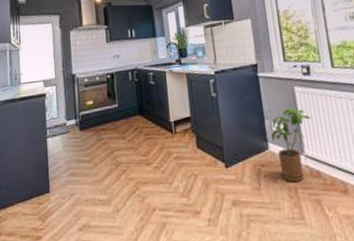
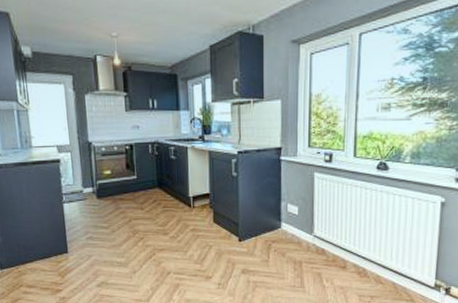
house plant: present [270,107,312,183] -> none [285,192,326,257]

